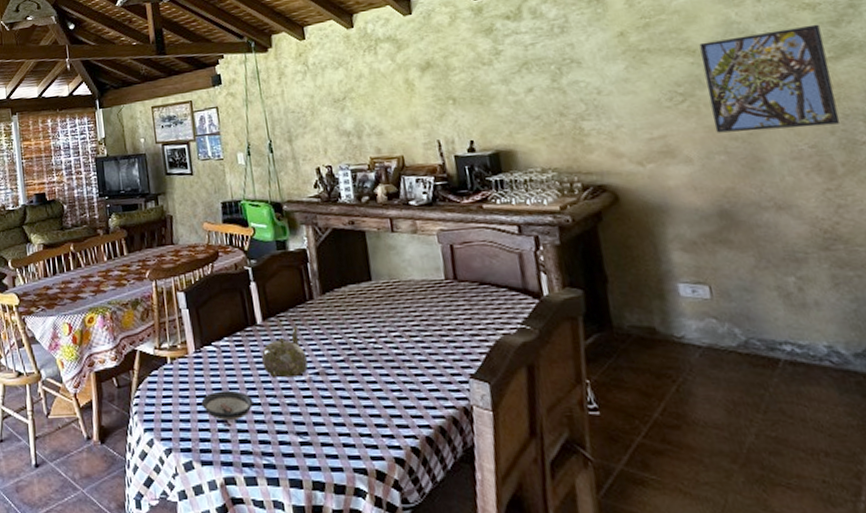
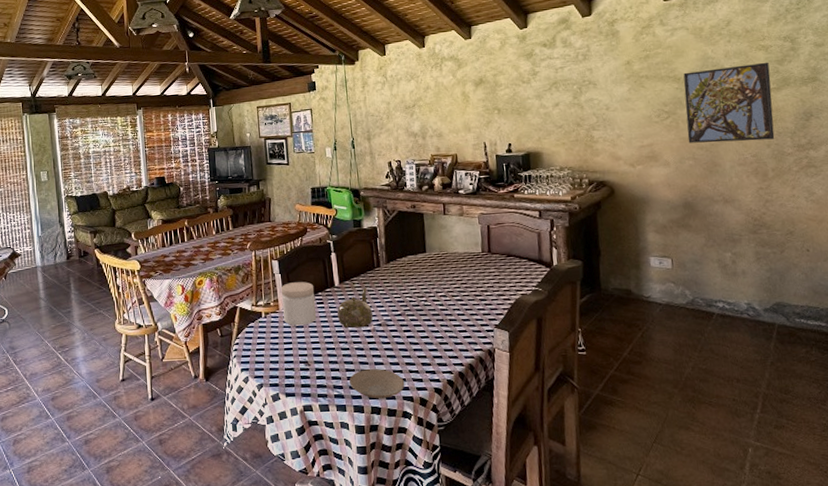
jar: none [189,318,236,375] -> present [281,282,317,326]
saucer: present [201,390,254,421] -> none [288,338,329,362]
plate: none [282,431,355,471] -> present [349,369,405,399]

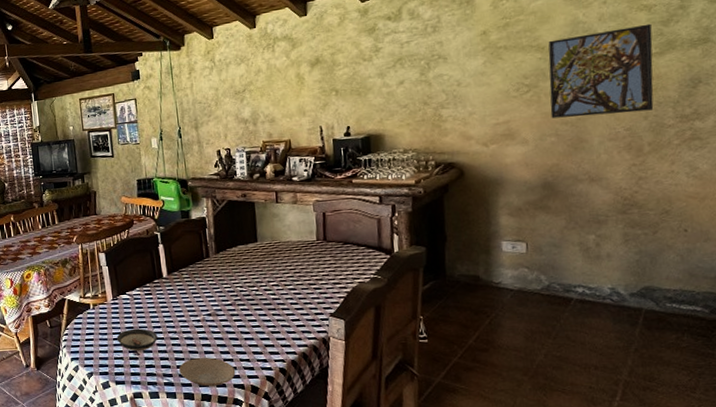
jar: present [281,282,317,326] -> none [108,273,145,317]
saucer: none [288,338,329,362] -> present [117,328,158,352]
teapot: present [337,287,373,329] -> none [166,278,203,319]

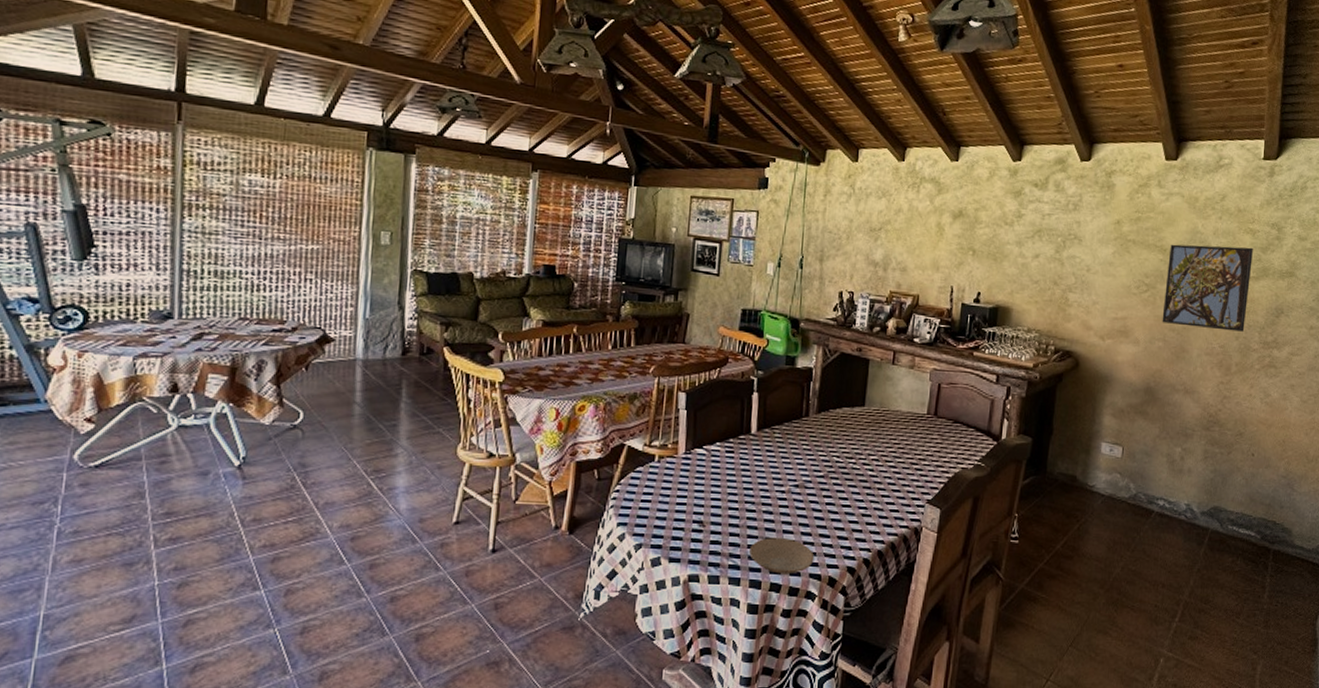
saucer: present [117,328,158,352] -> none [680,493,732,523]

